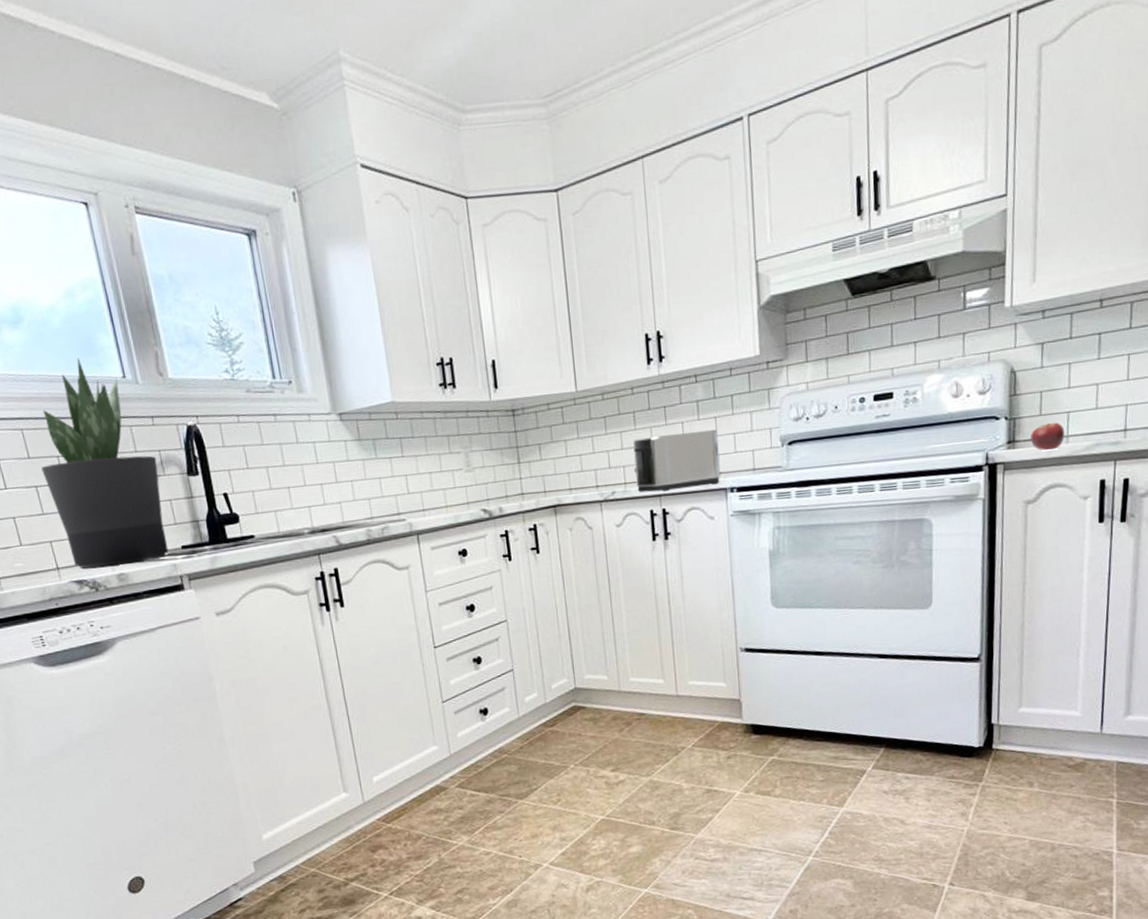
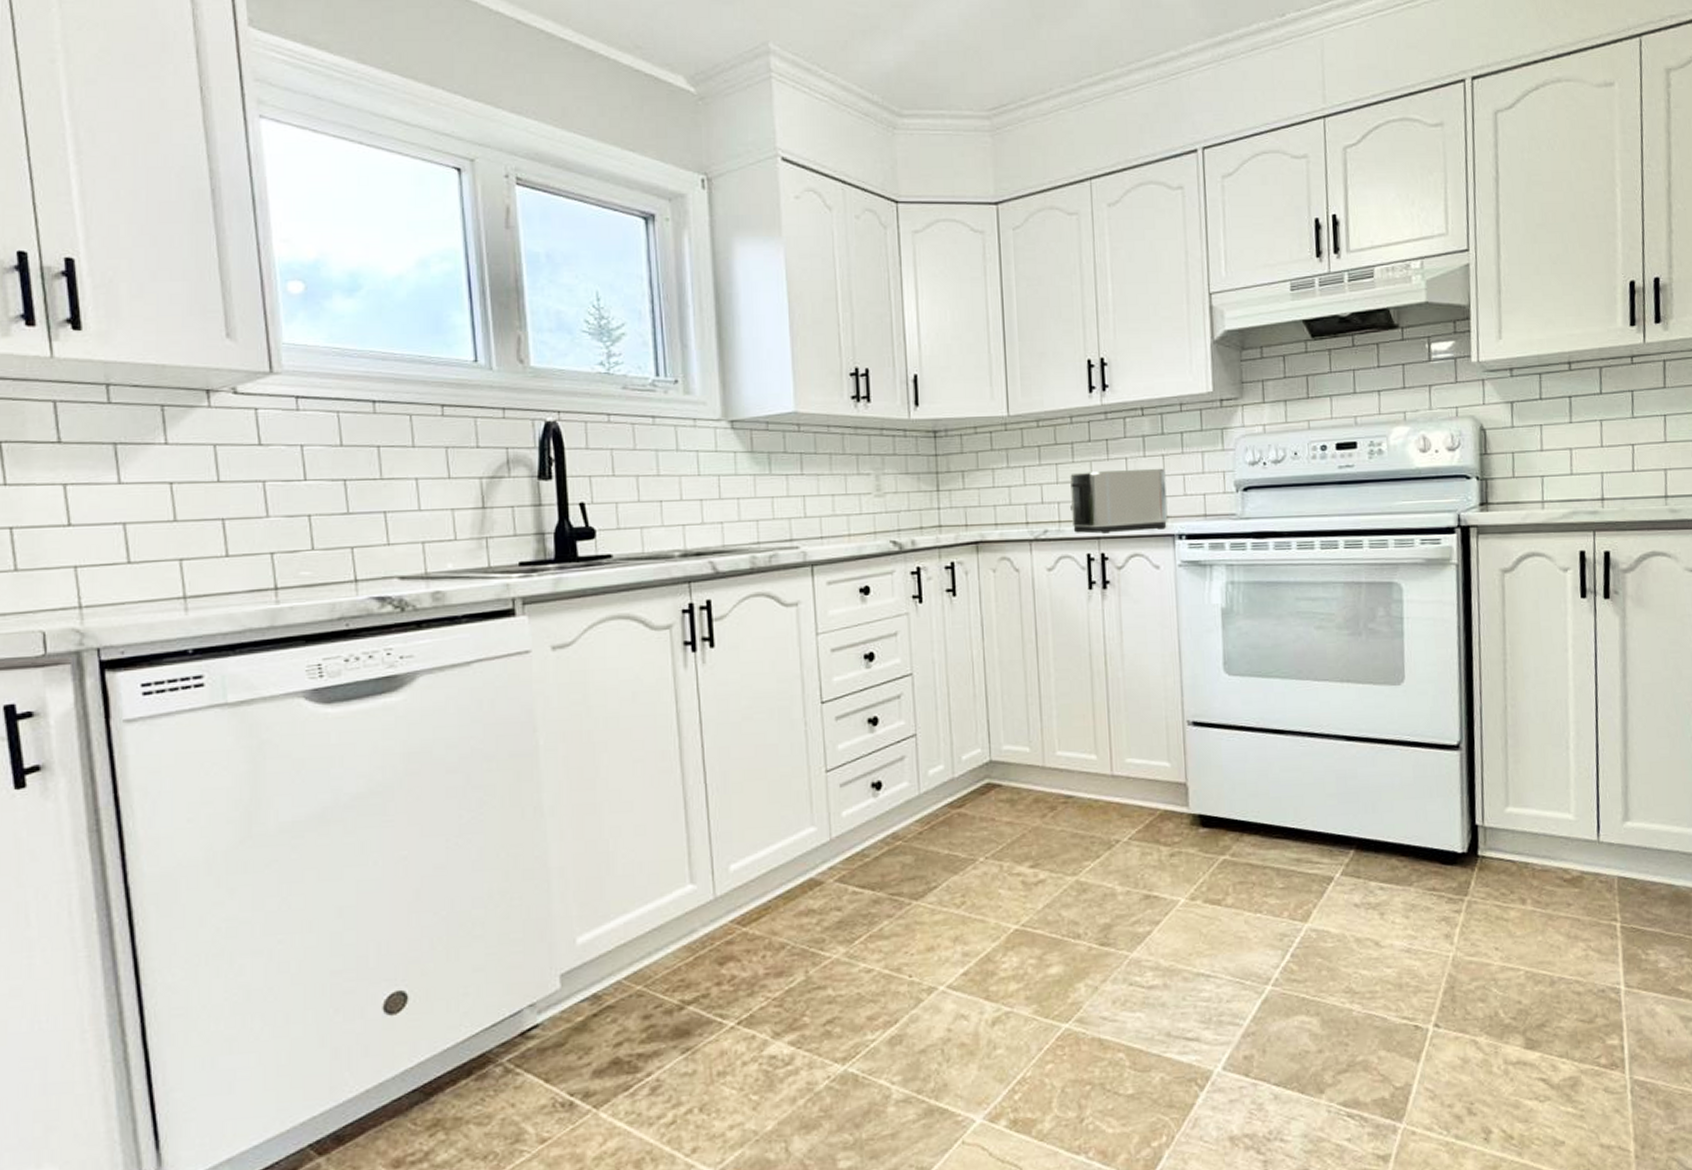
planter: present [41,358,169,569] -> none [355,335,502,583]
fruit: present [1031,422,1065,451] -> none [1504,486,1540,516]

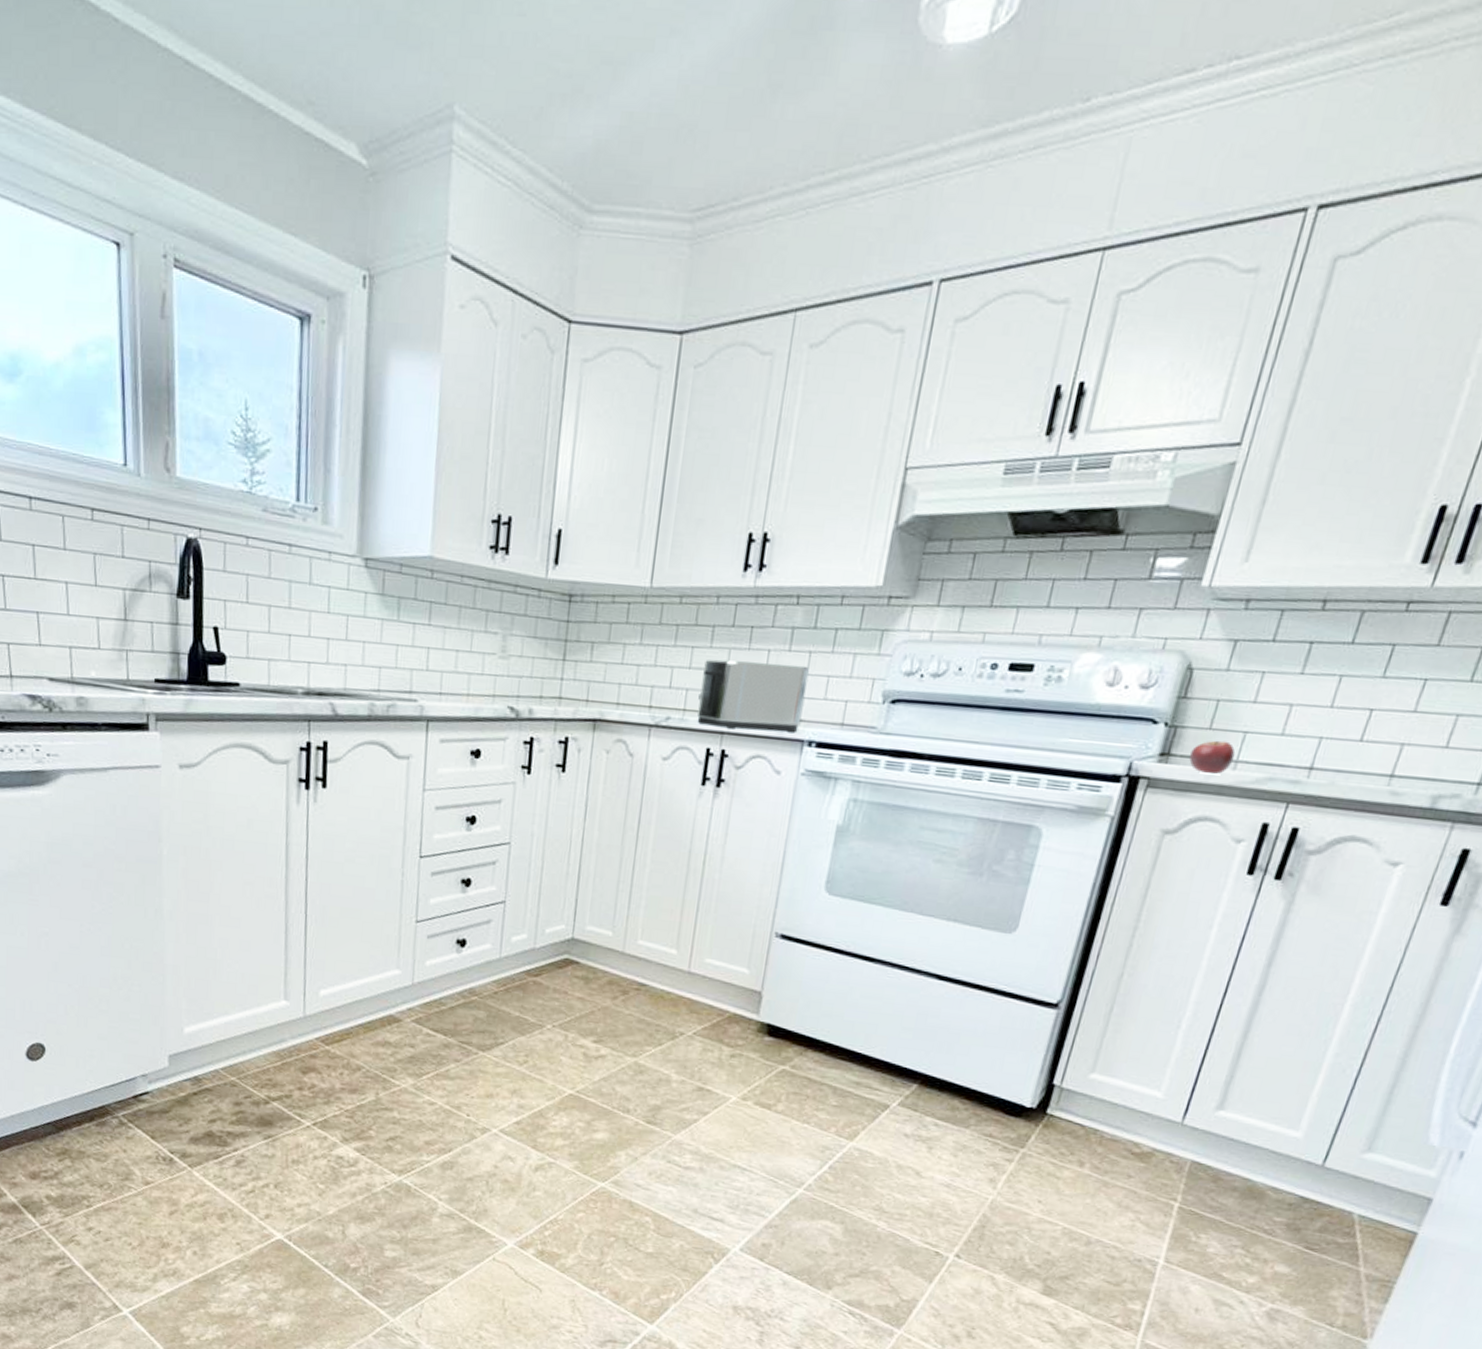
fruit: none [1504,486,1540,516] -> present [1189,740,1236,775]

